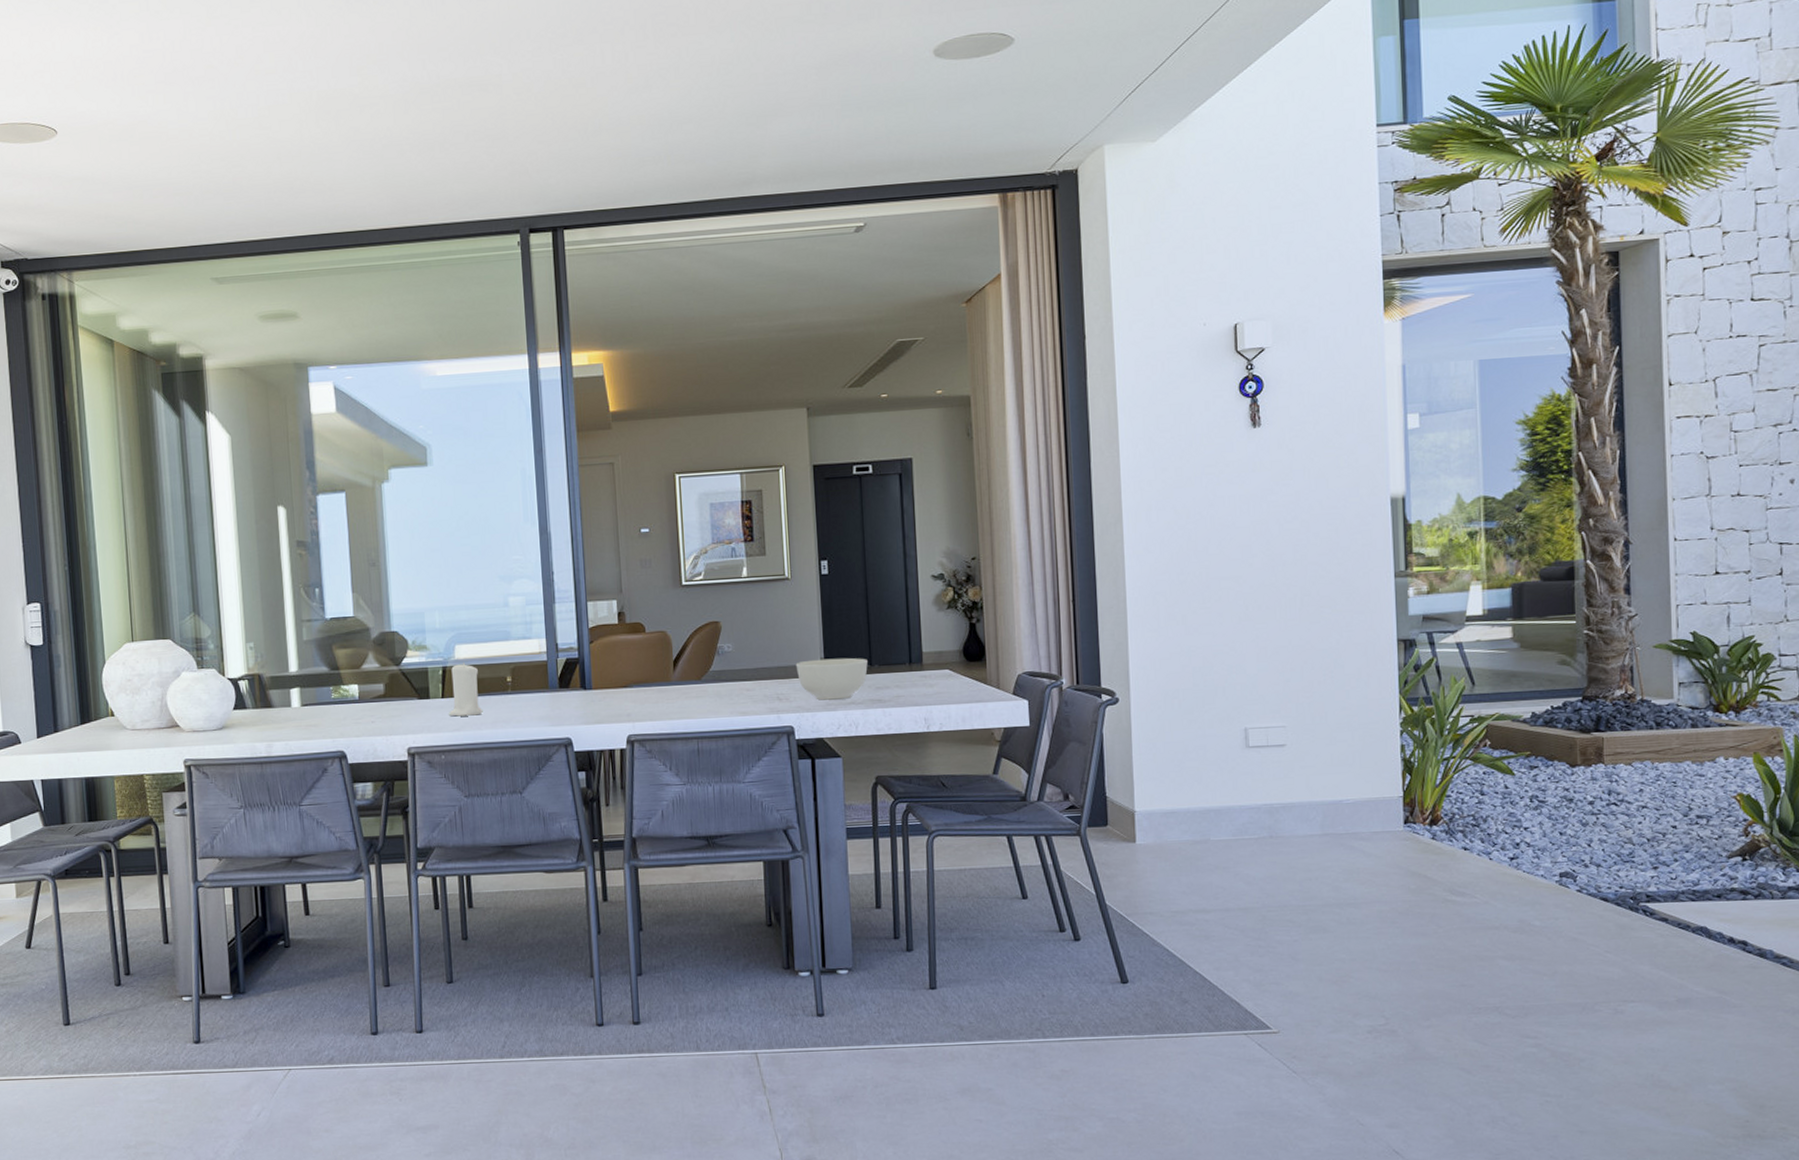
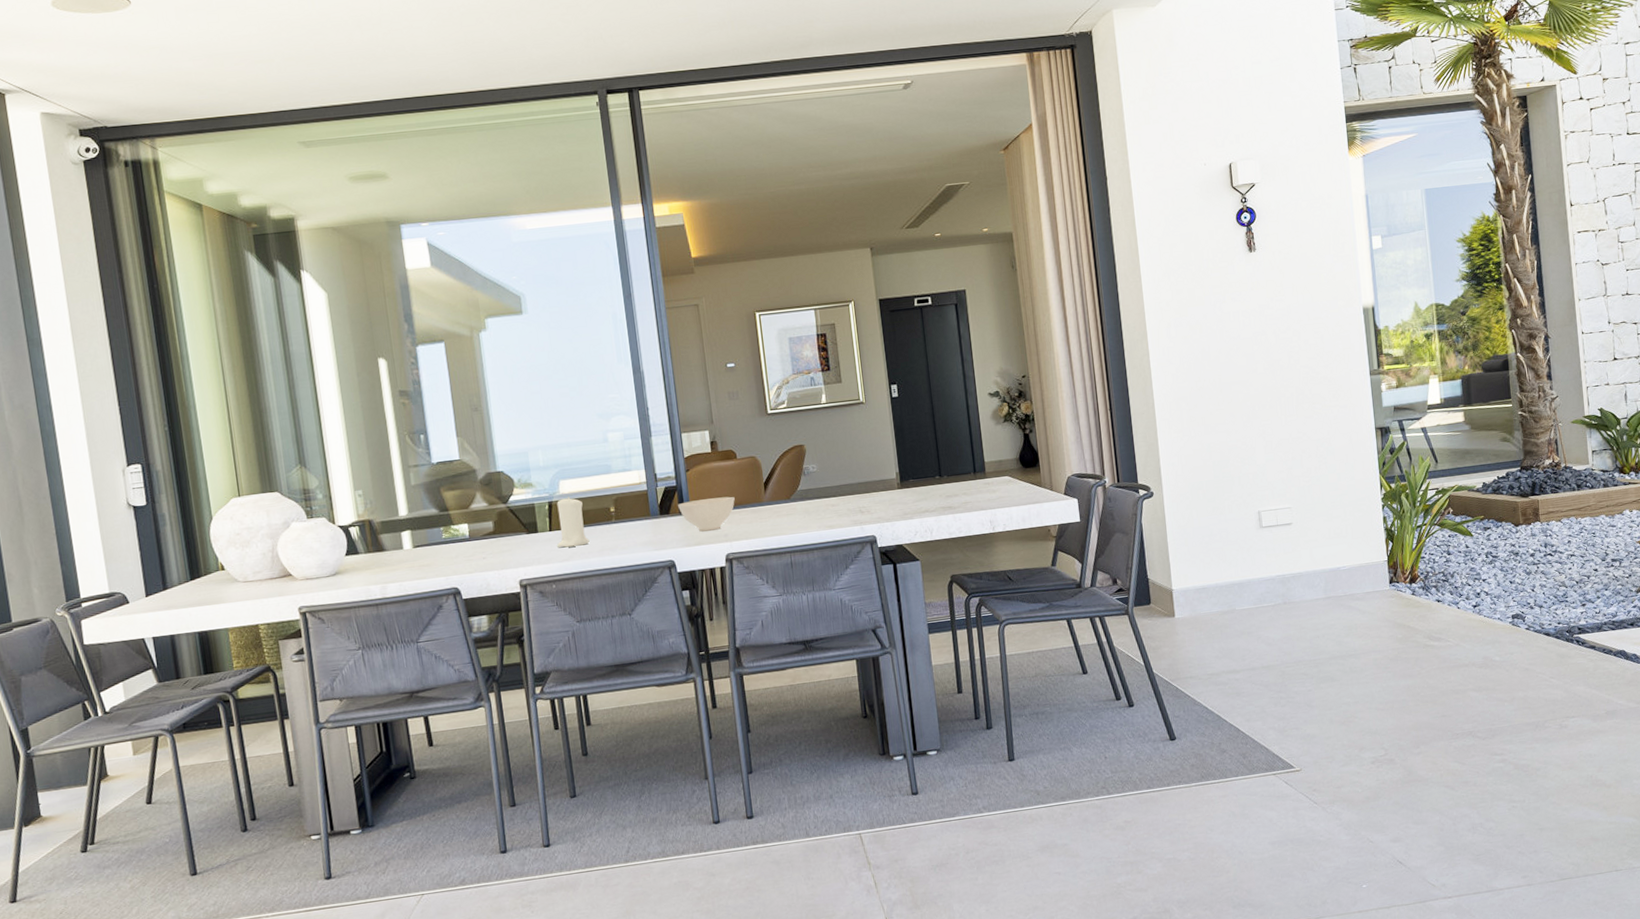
bowl: none [578,673,641,709] -> present [677,496,735,532]
bowl: present [795,657,868,700] -> none [874,470,938,511]

